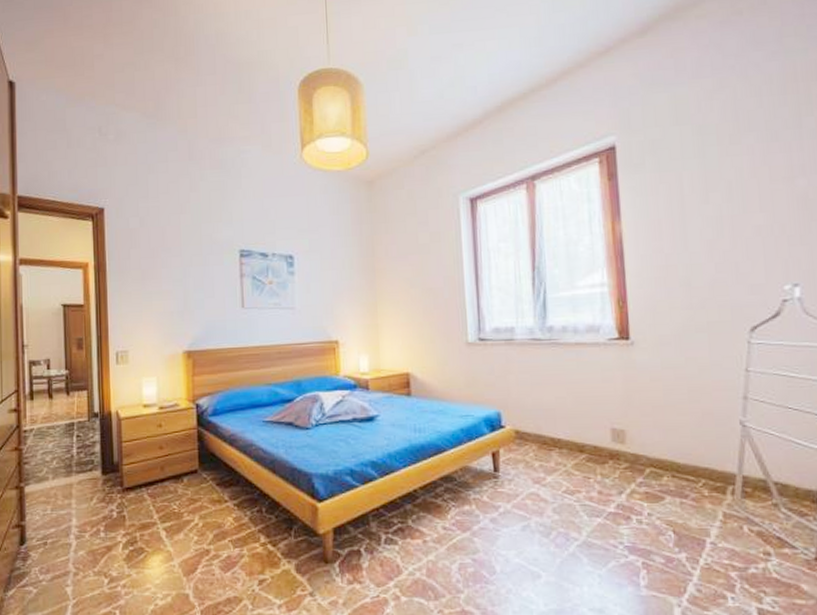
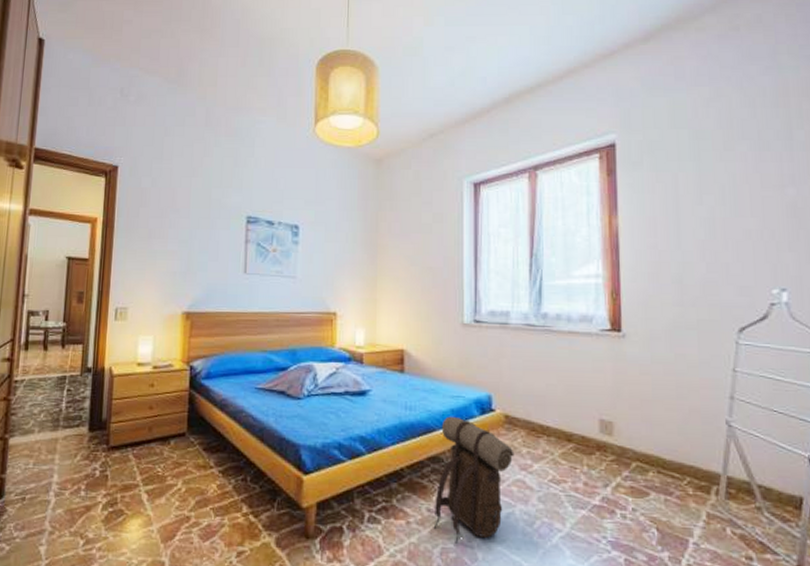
backpack: none [450,435,527,560] -> present [433,416,514,545]

